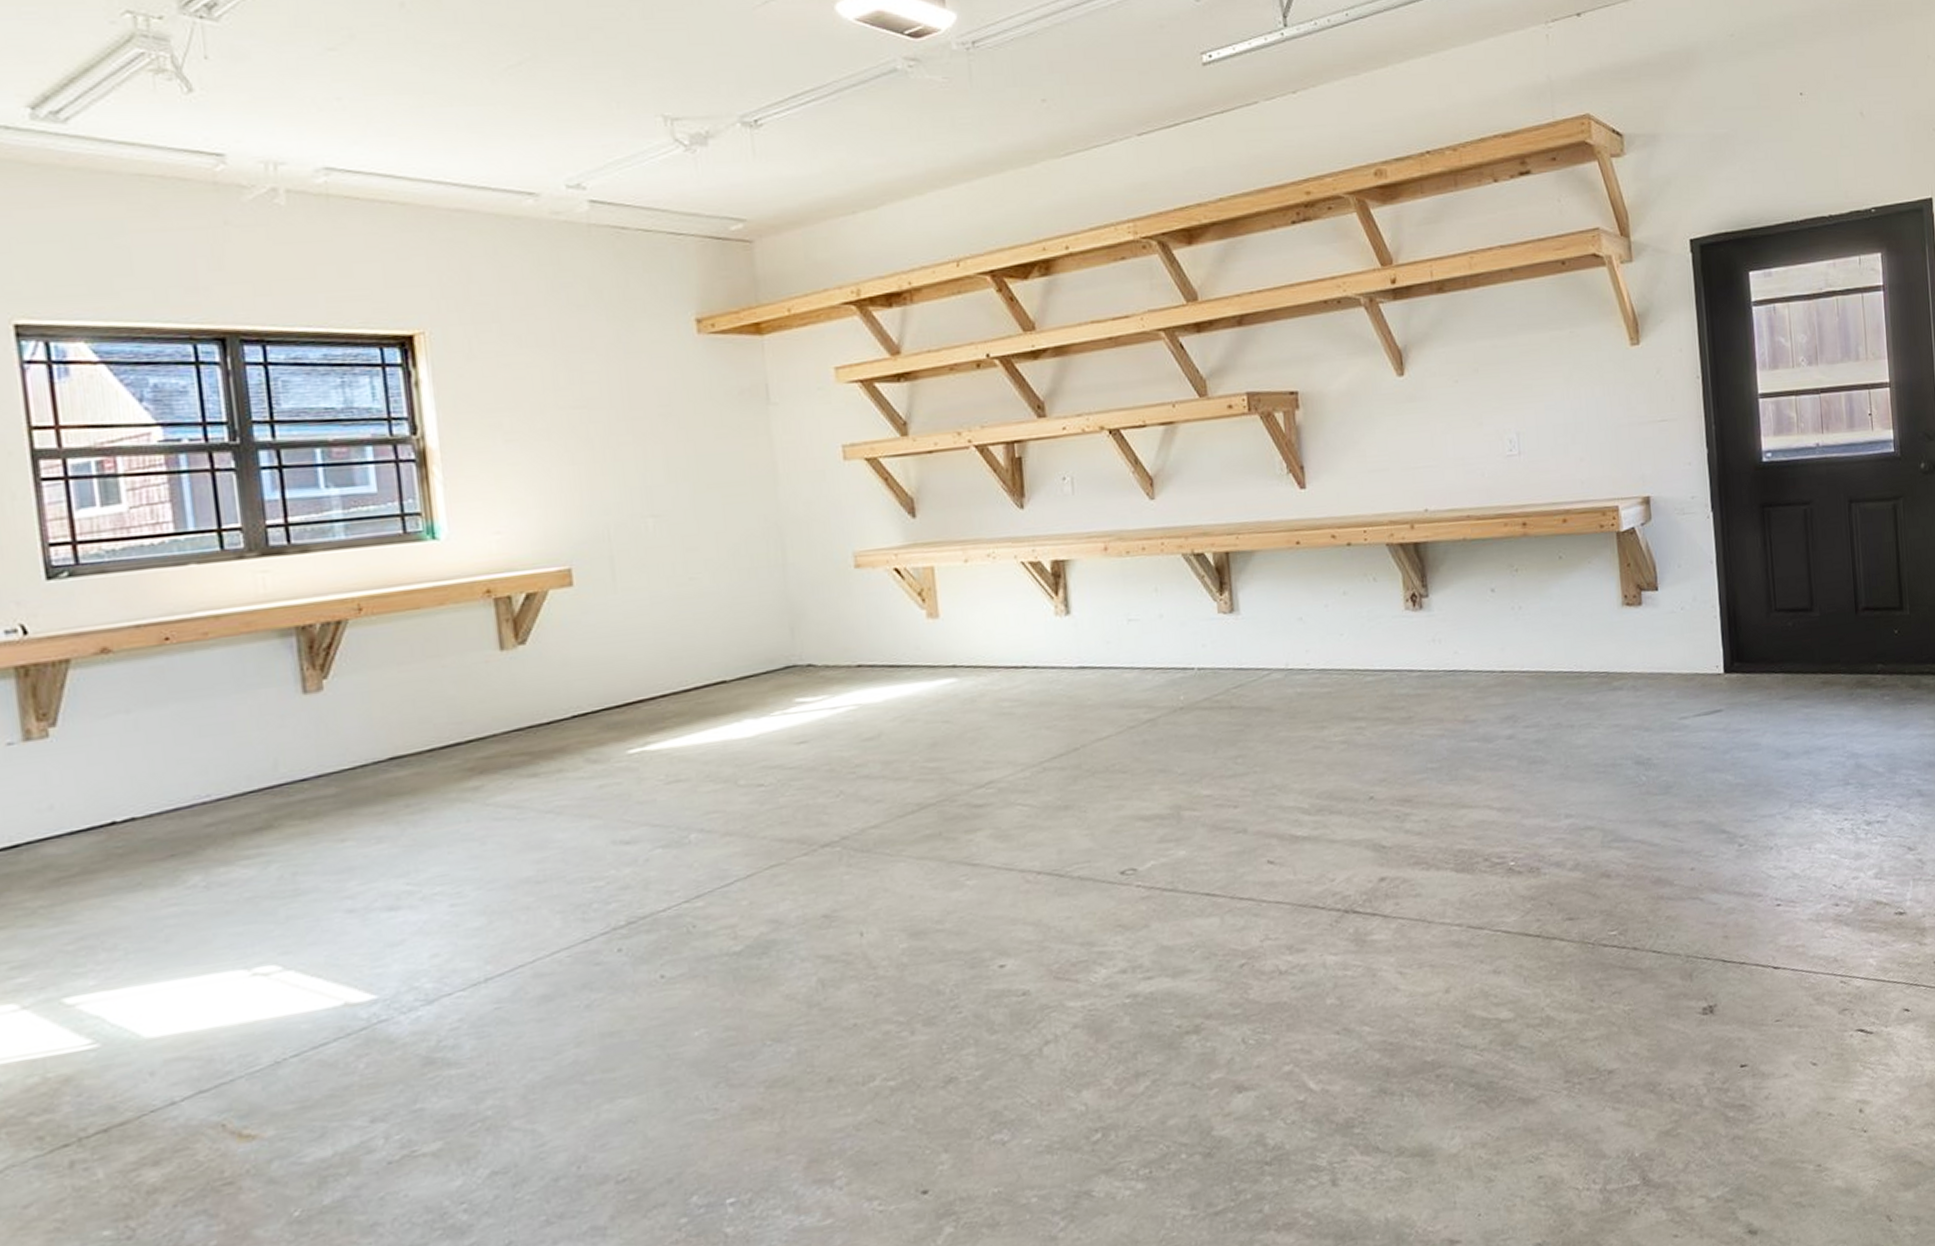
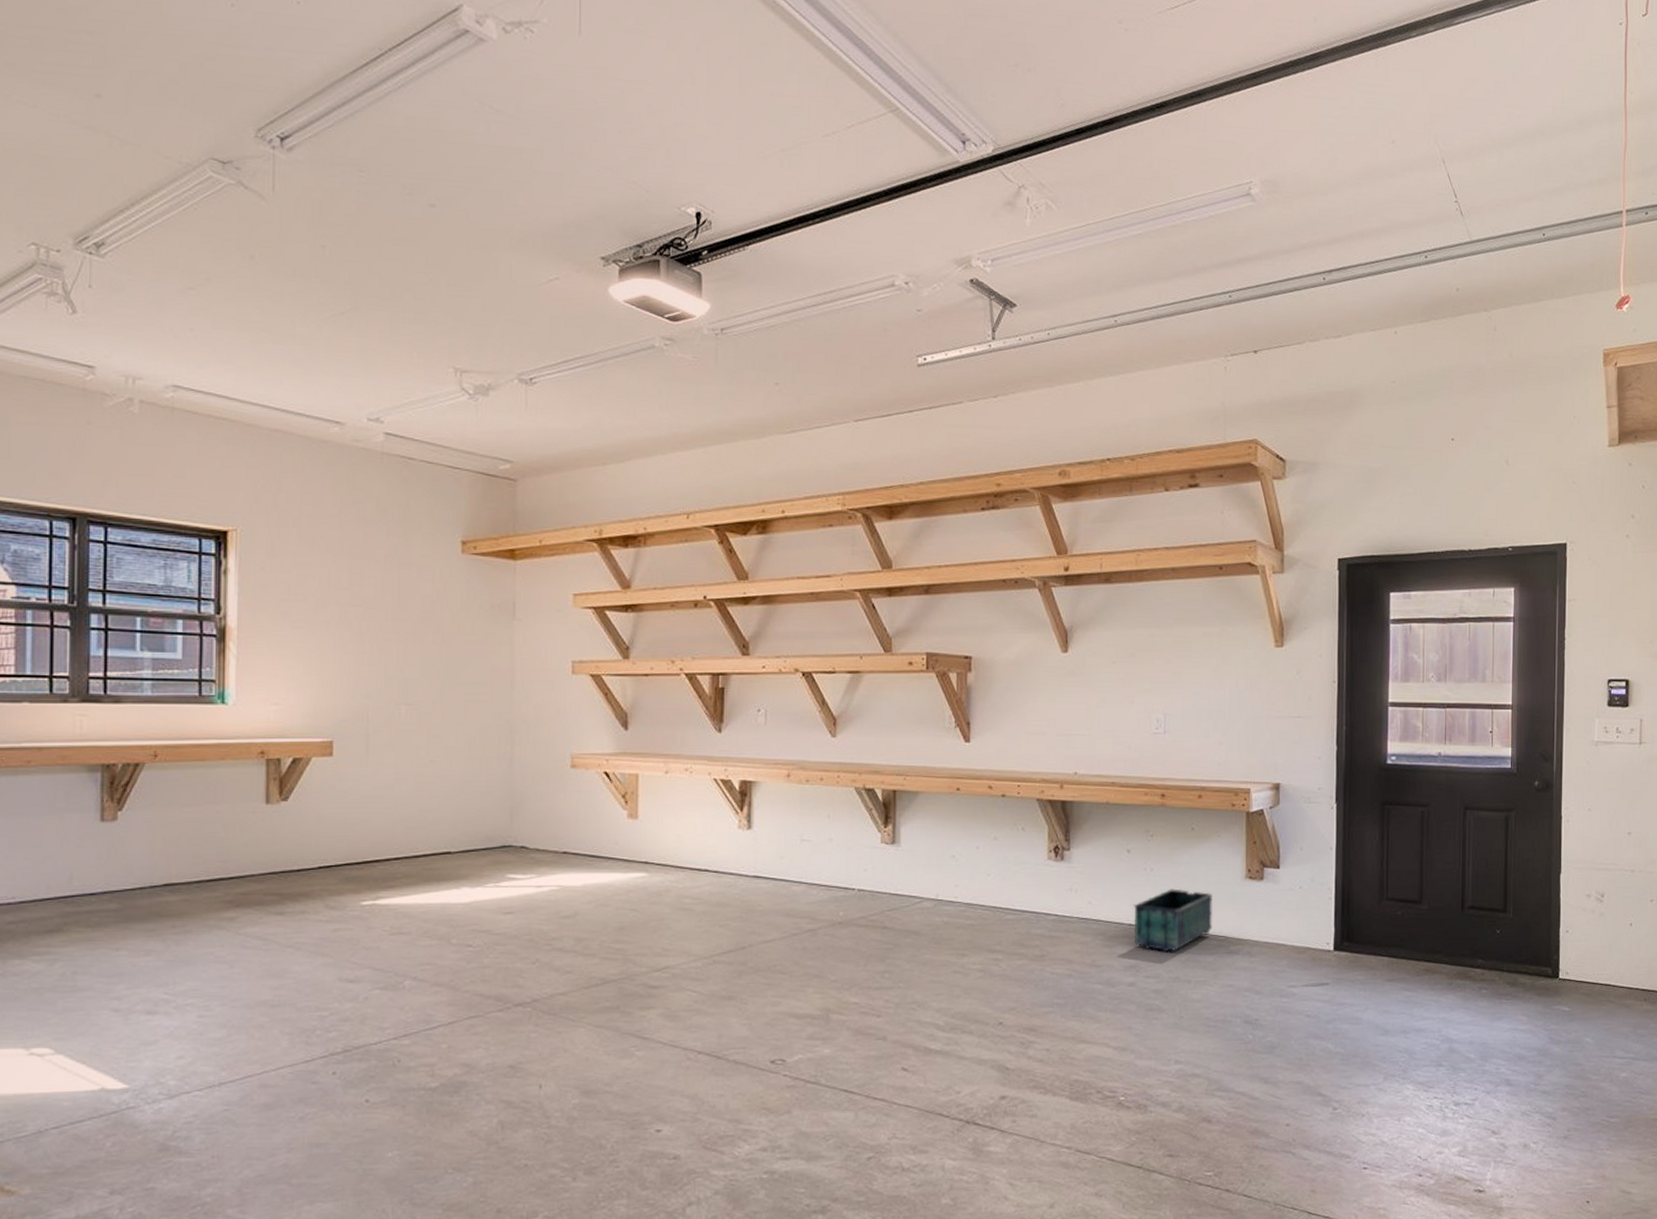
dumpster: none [1504,625,1591,698] -> present [1134,888,1212,952]

